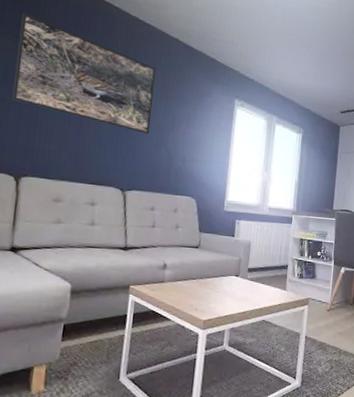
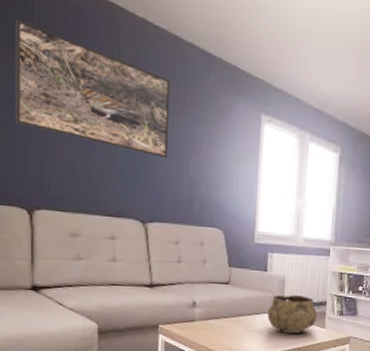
decorative bowl: none [233,259,280,295] -> present [267,295,318,333]

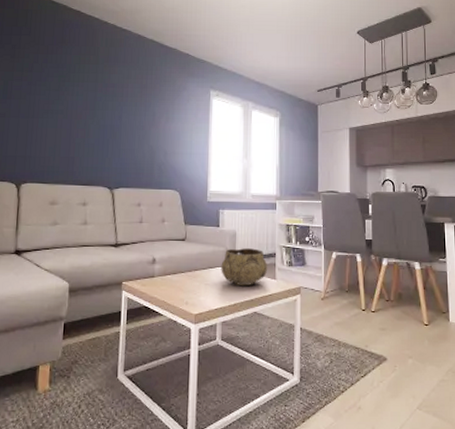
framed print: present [15,18,171,159] -> none [12,35,135,133]

